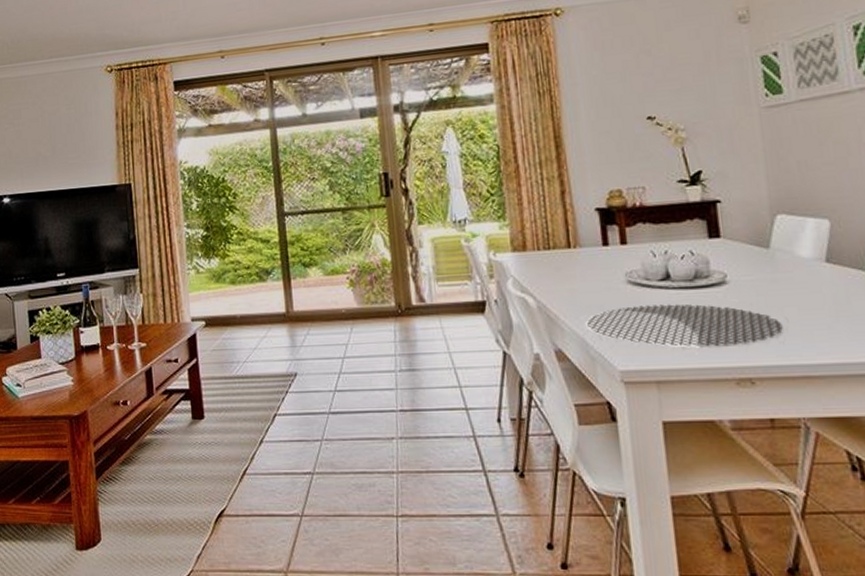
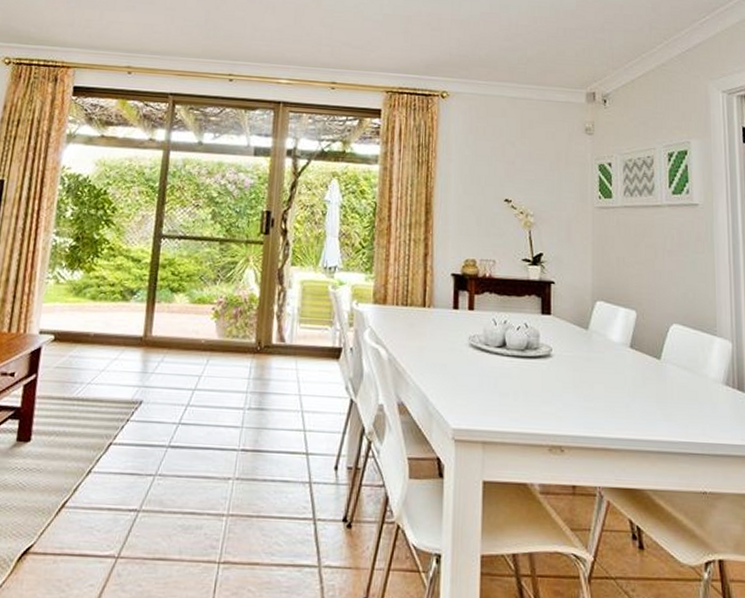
place mat: present [587,304,783,347] -> none [430,368,591,414]

